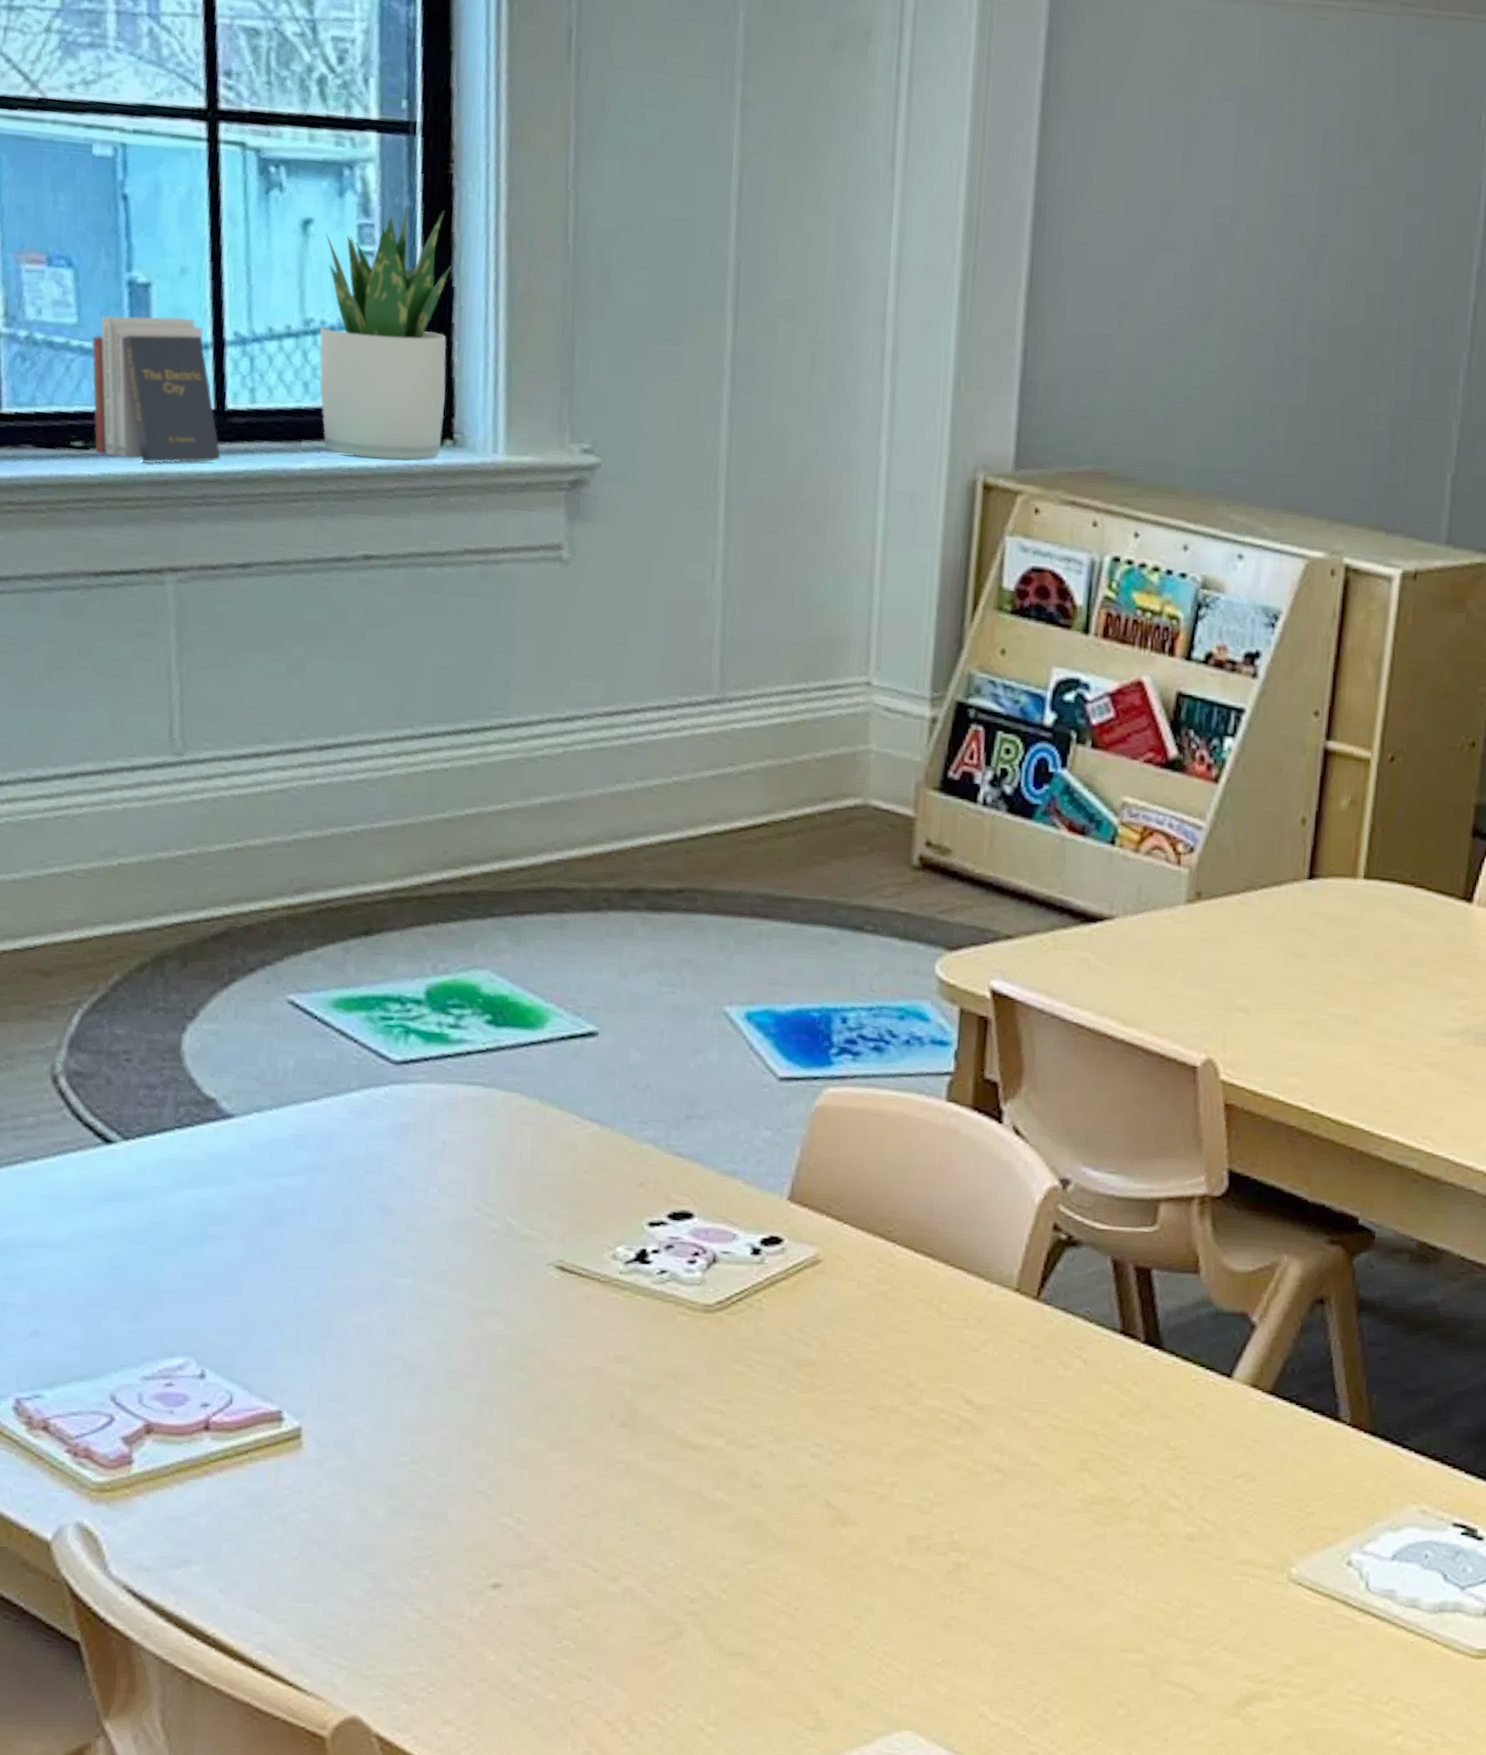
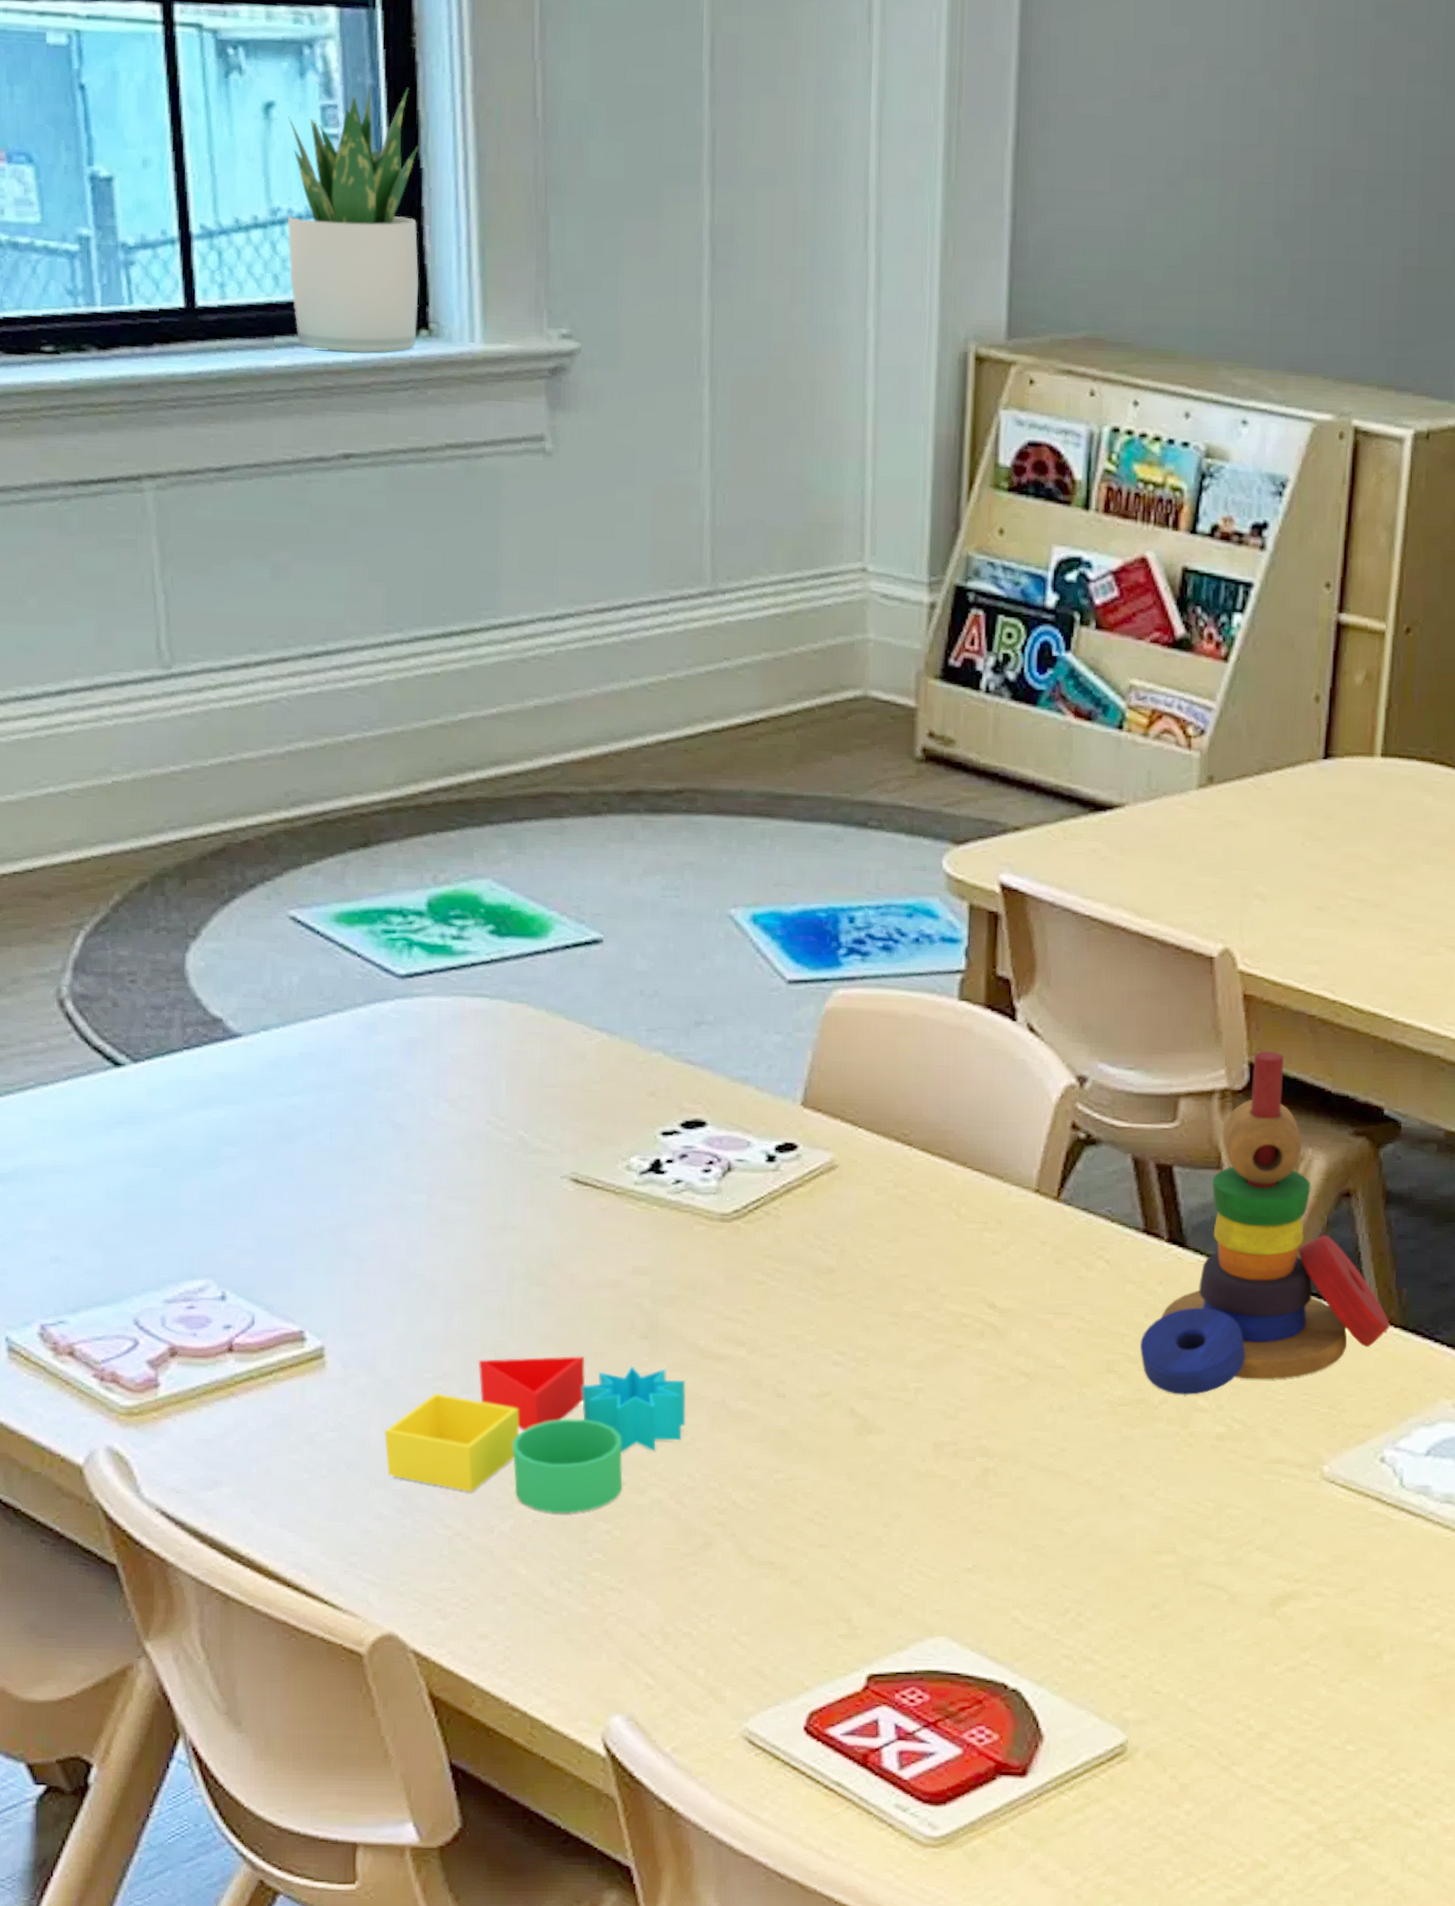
books: present [92,316,221,463] -> none [56,212,193,366]
toy blocks: none [357,1441,663,1599] -> present [384,1355,686,1513]
stacking toy: none [1113,1159,1359,1496] -> present [1139,1050,1390,1396]

